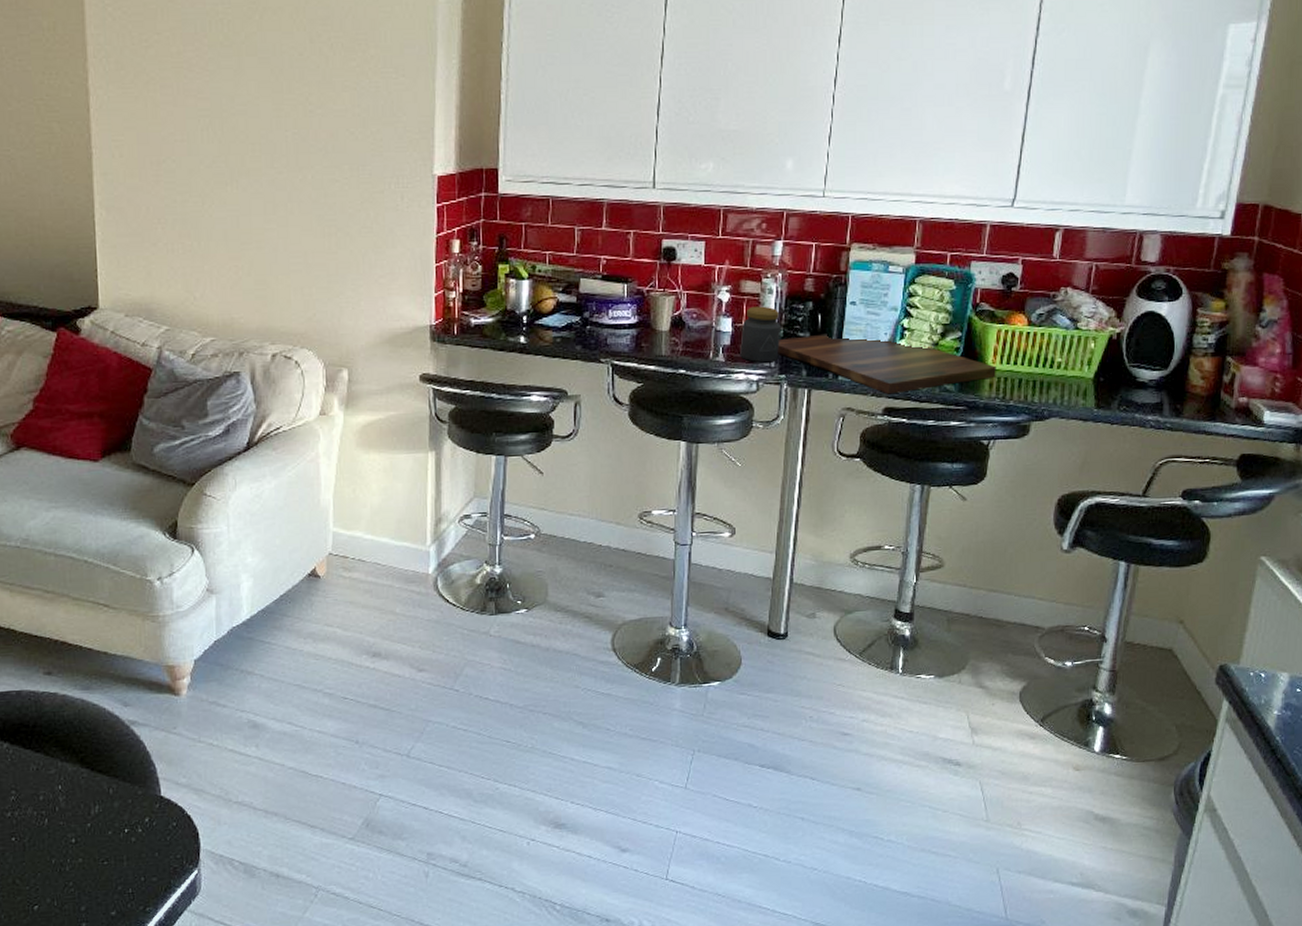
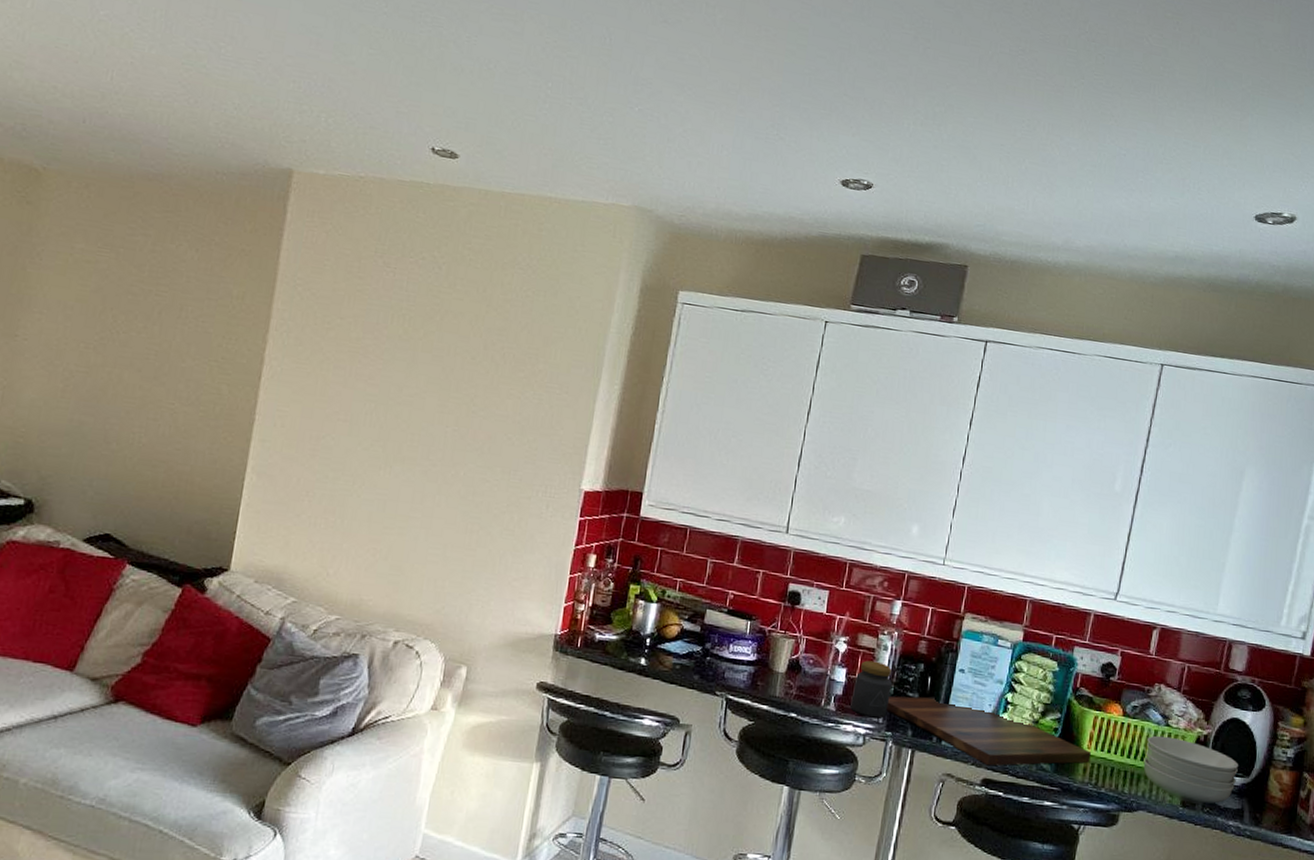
bowl: none [1053,340,1156,403] -> present [1143,735,1239,804]

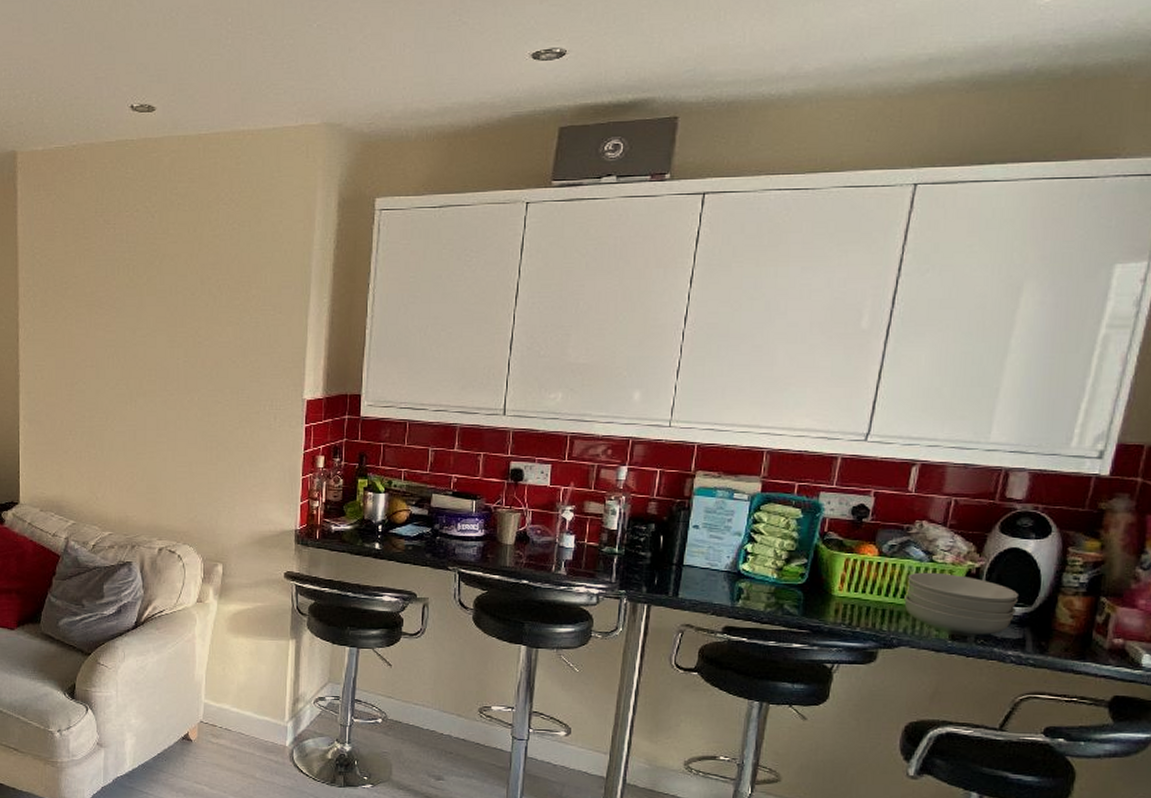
jar: present [850,660,893,720] -> none [581,525,623,580]
cutting board: present [886,696,1091,766] -> none [618,554,843,614]

